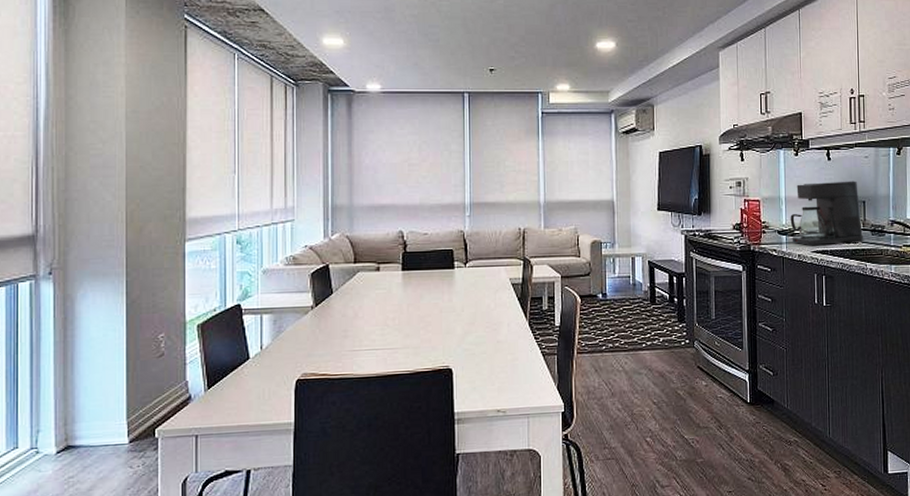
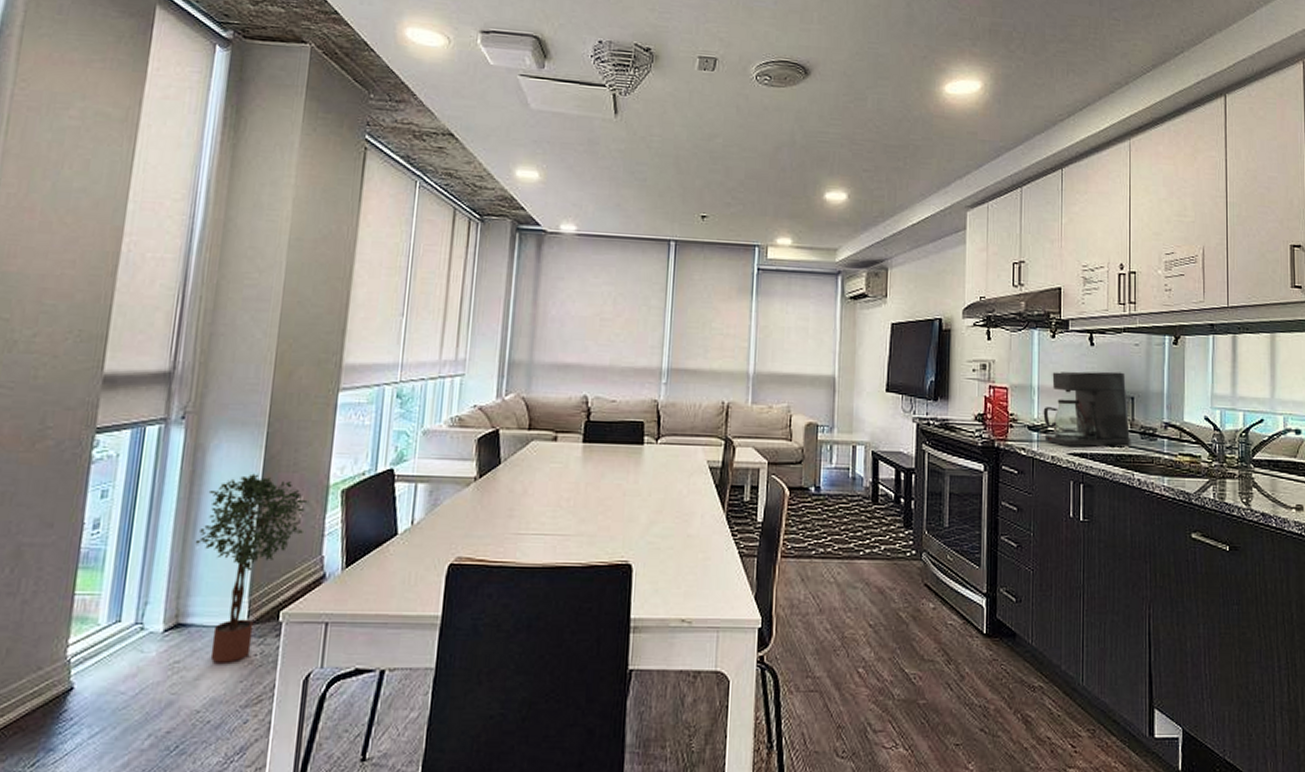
potted tree: none [74,316,169,475] -> present [195,473,308,663]

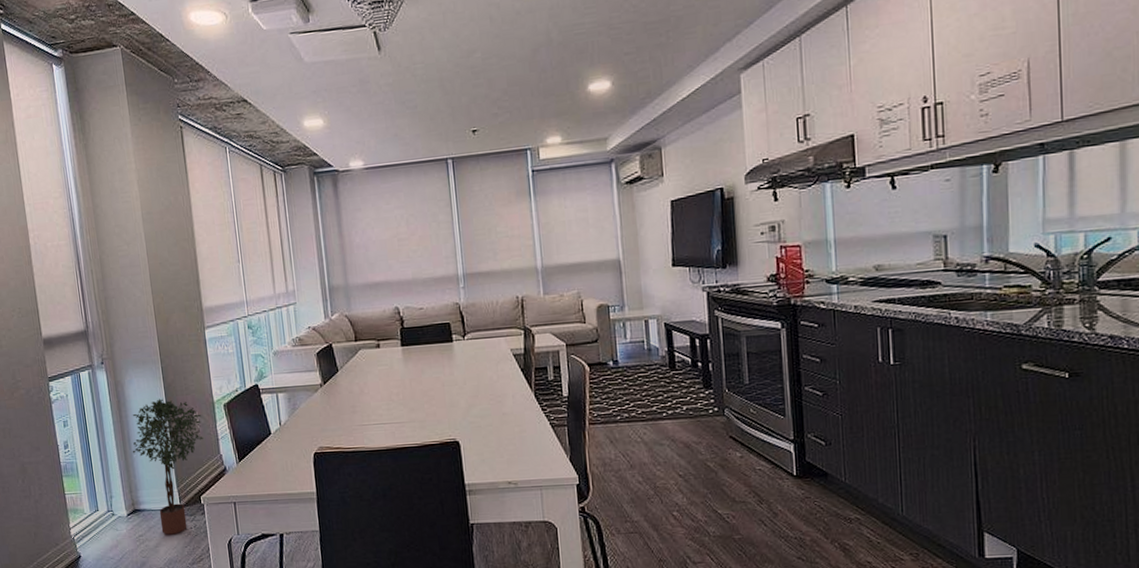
coffee maker: present [1043,370,1131,447] -> none [842,211,946,295]

